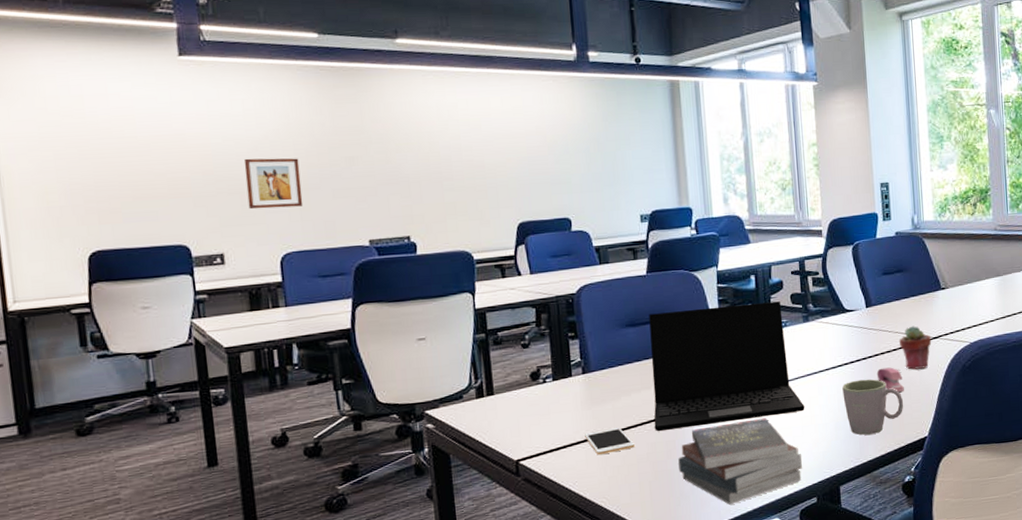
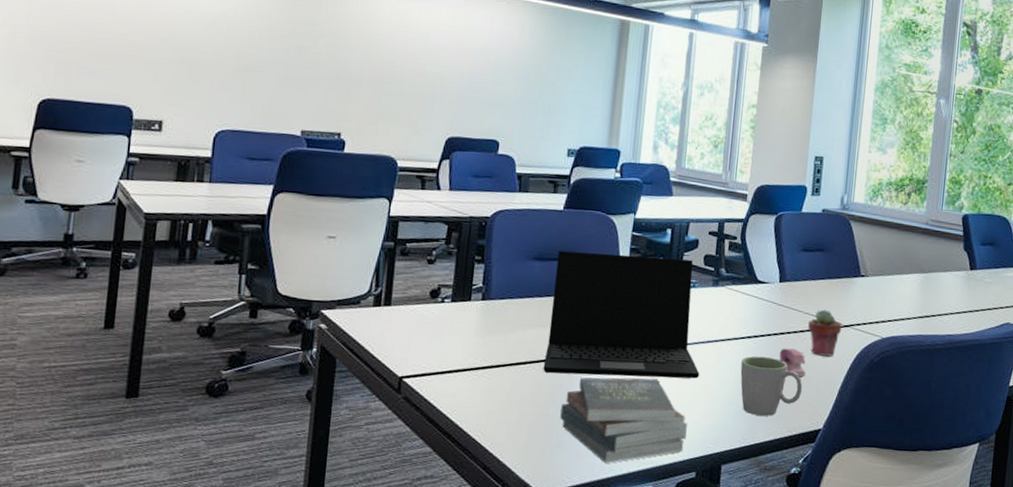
wall art: present [243,158,303,210] -> none [195,32,251,87]
cell phone: present [585,428,636,456] -> none [472,361,521,387]

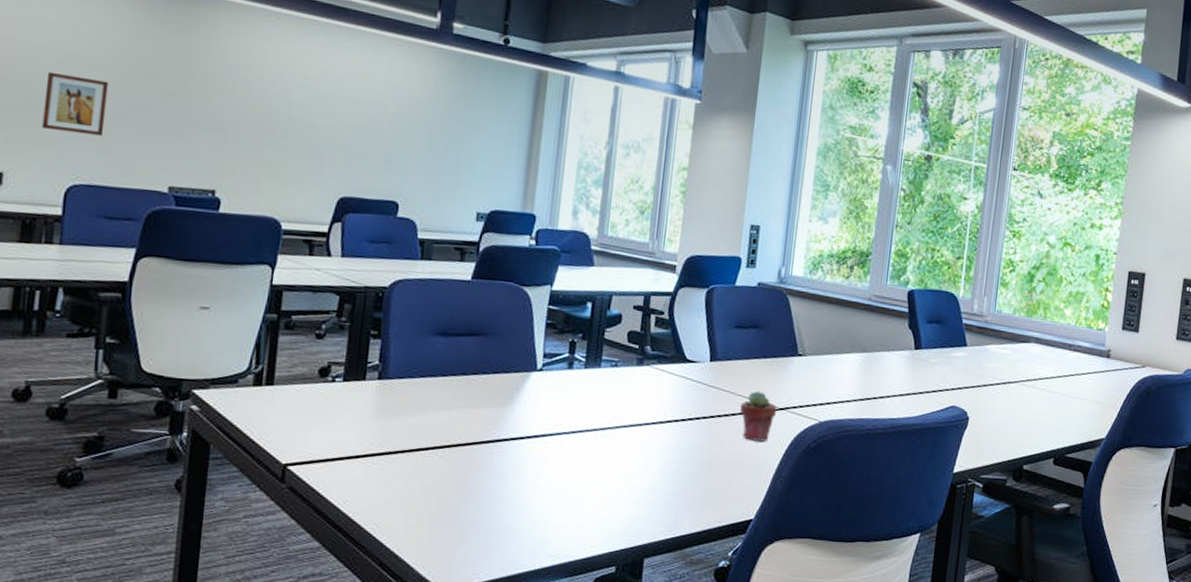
wall art: none [195,32,251,87] -> present [42,71,109,136]
laptop: present [543,251,700,379] -> none [447,325,621,466]
book: present [560,377,687,463] -> none [466,464,607,558]
mug: present [740,356,803,416] -> none [666,441,734,506]
stapler: present [779,348,805,377] -> none [708,432,737,463]

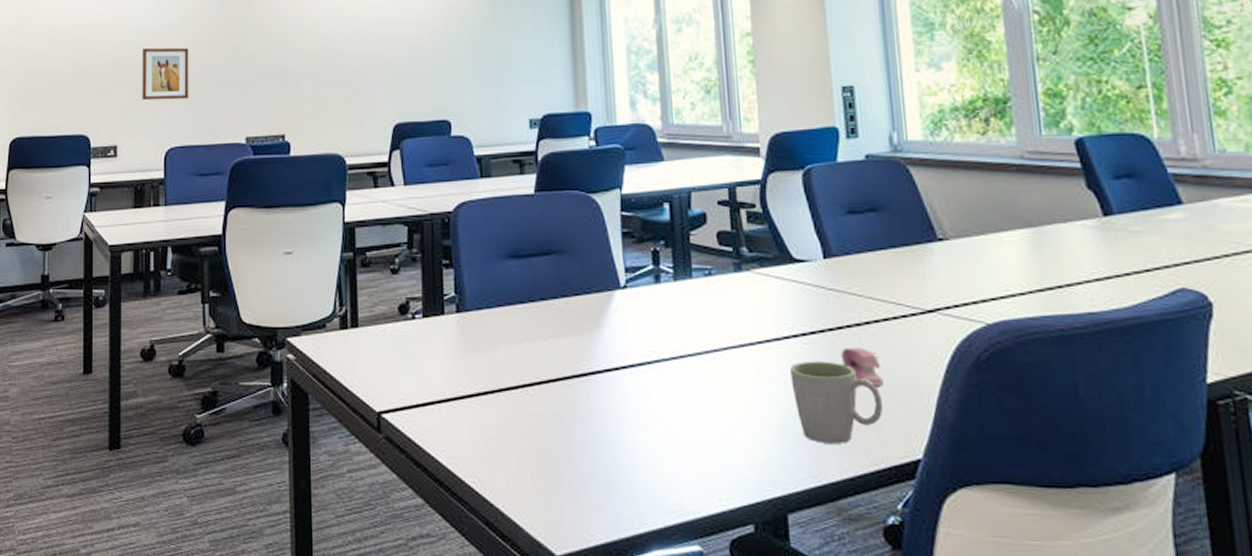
mug: none [666,441,734,506] -> present [790,361,884,444]
stapler: none [708,432,737,463] -> present [840,348,883,386]
potted succulent: present [740,391,777,442] -> none [873,290,925,355]

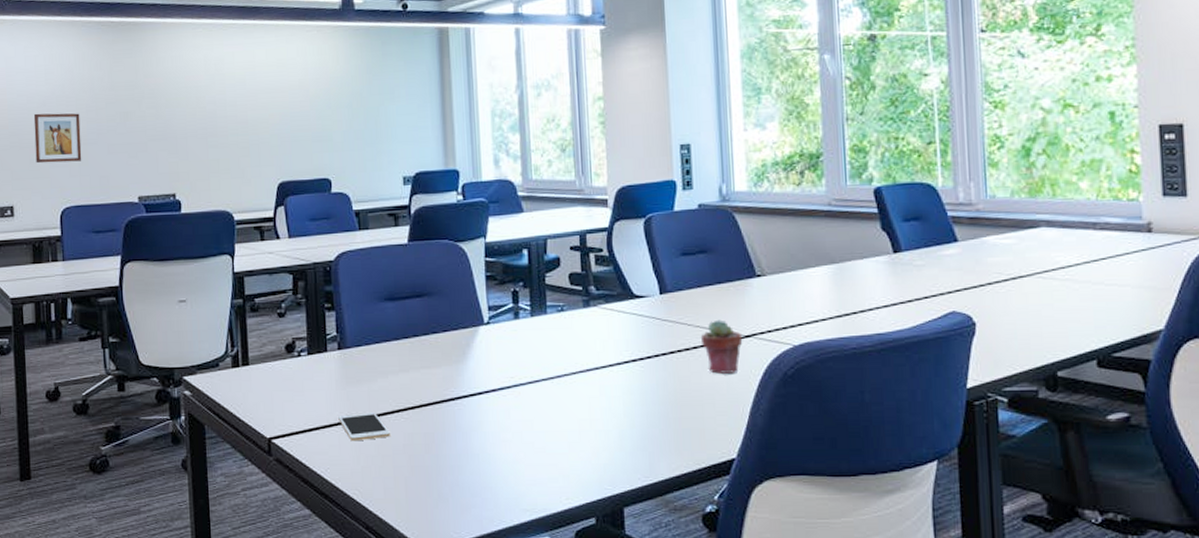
cell phone: none [456,387,515,420] -> present [338,413,391,442]
mug: present [790,361,884,444] -> none [629,381,706,449]
stapler: present [840,348,883,386] -> none [672,369,706,400]
potted succulent: none [873,290,925,355] -> present [700,319,743,374]

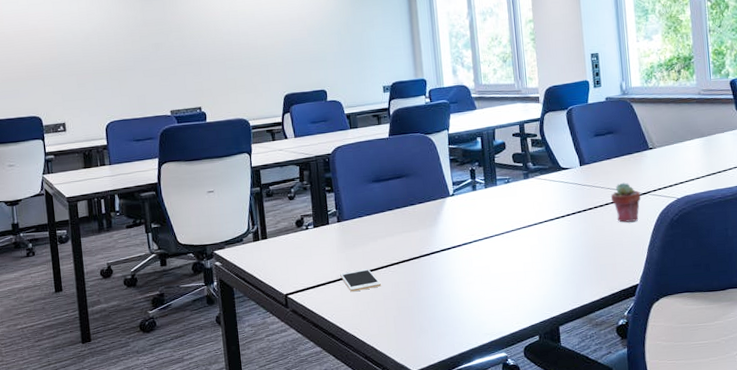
wall art: present [33,113,82,164] -> none [79,45,122,88]

